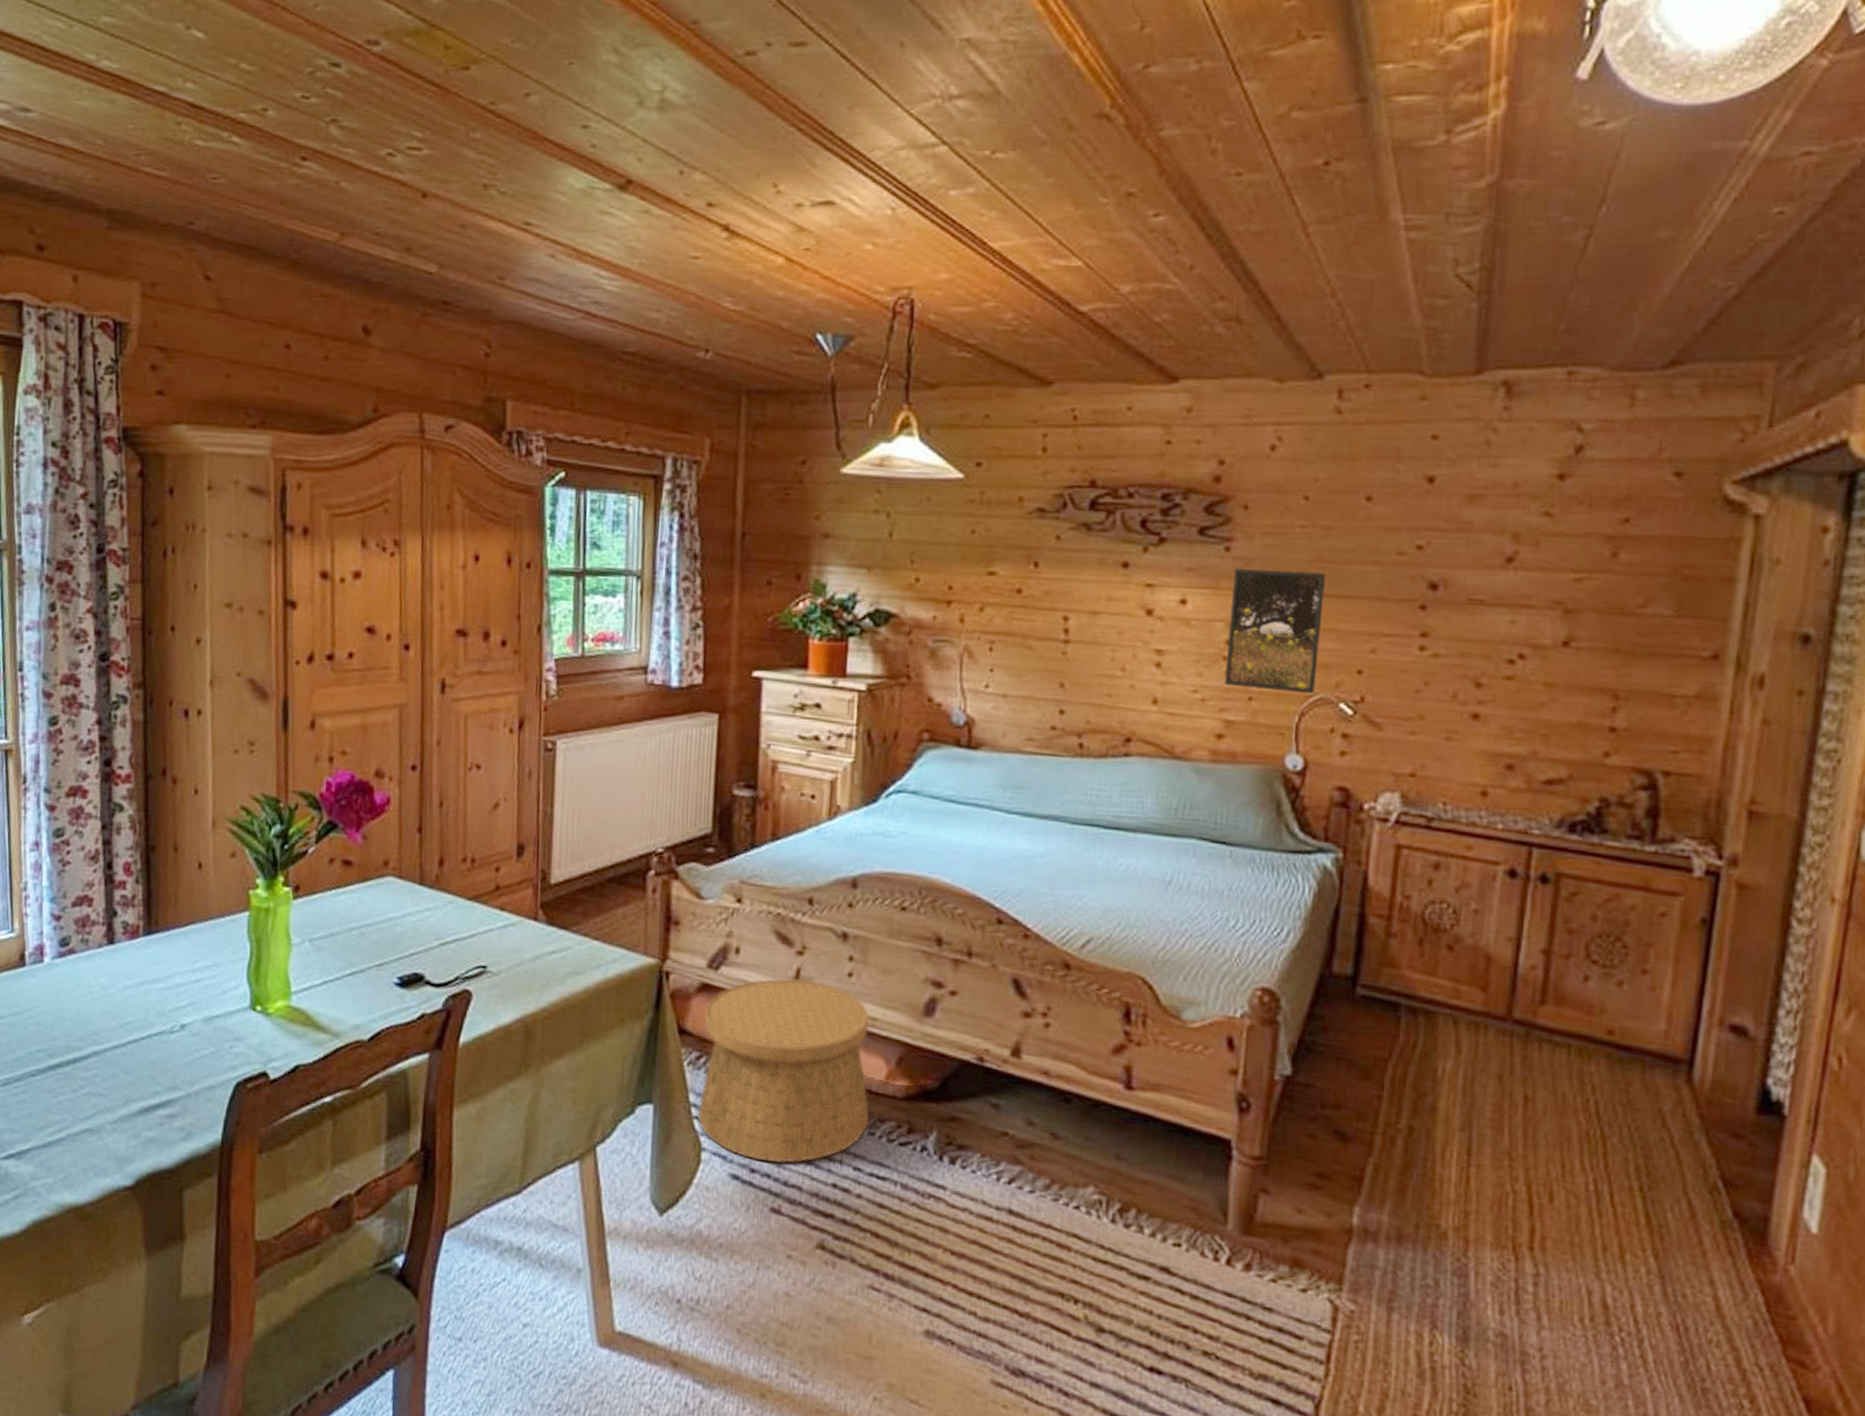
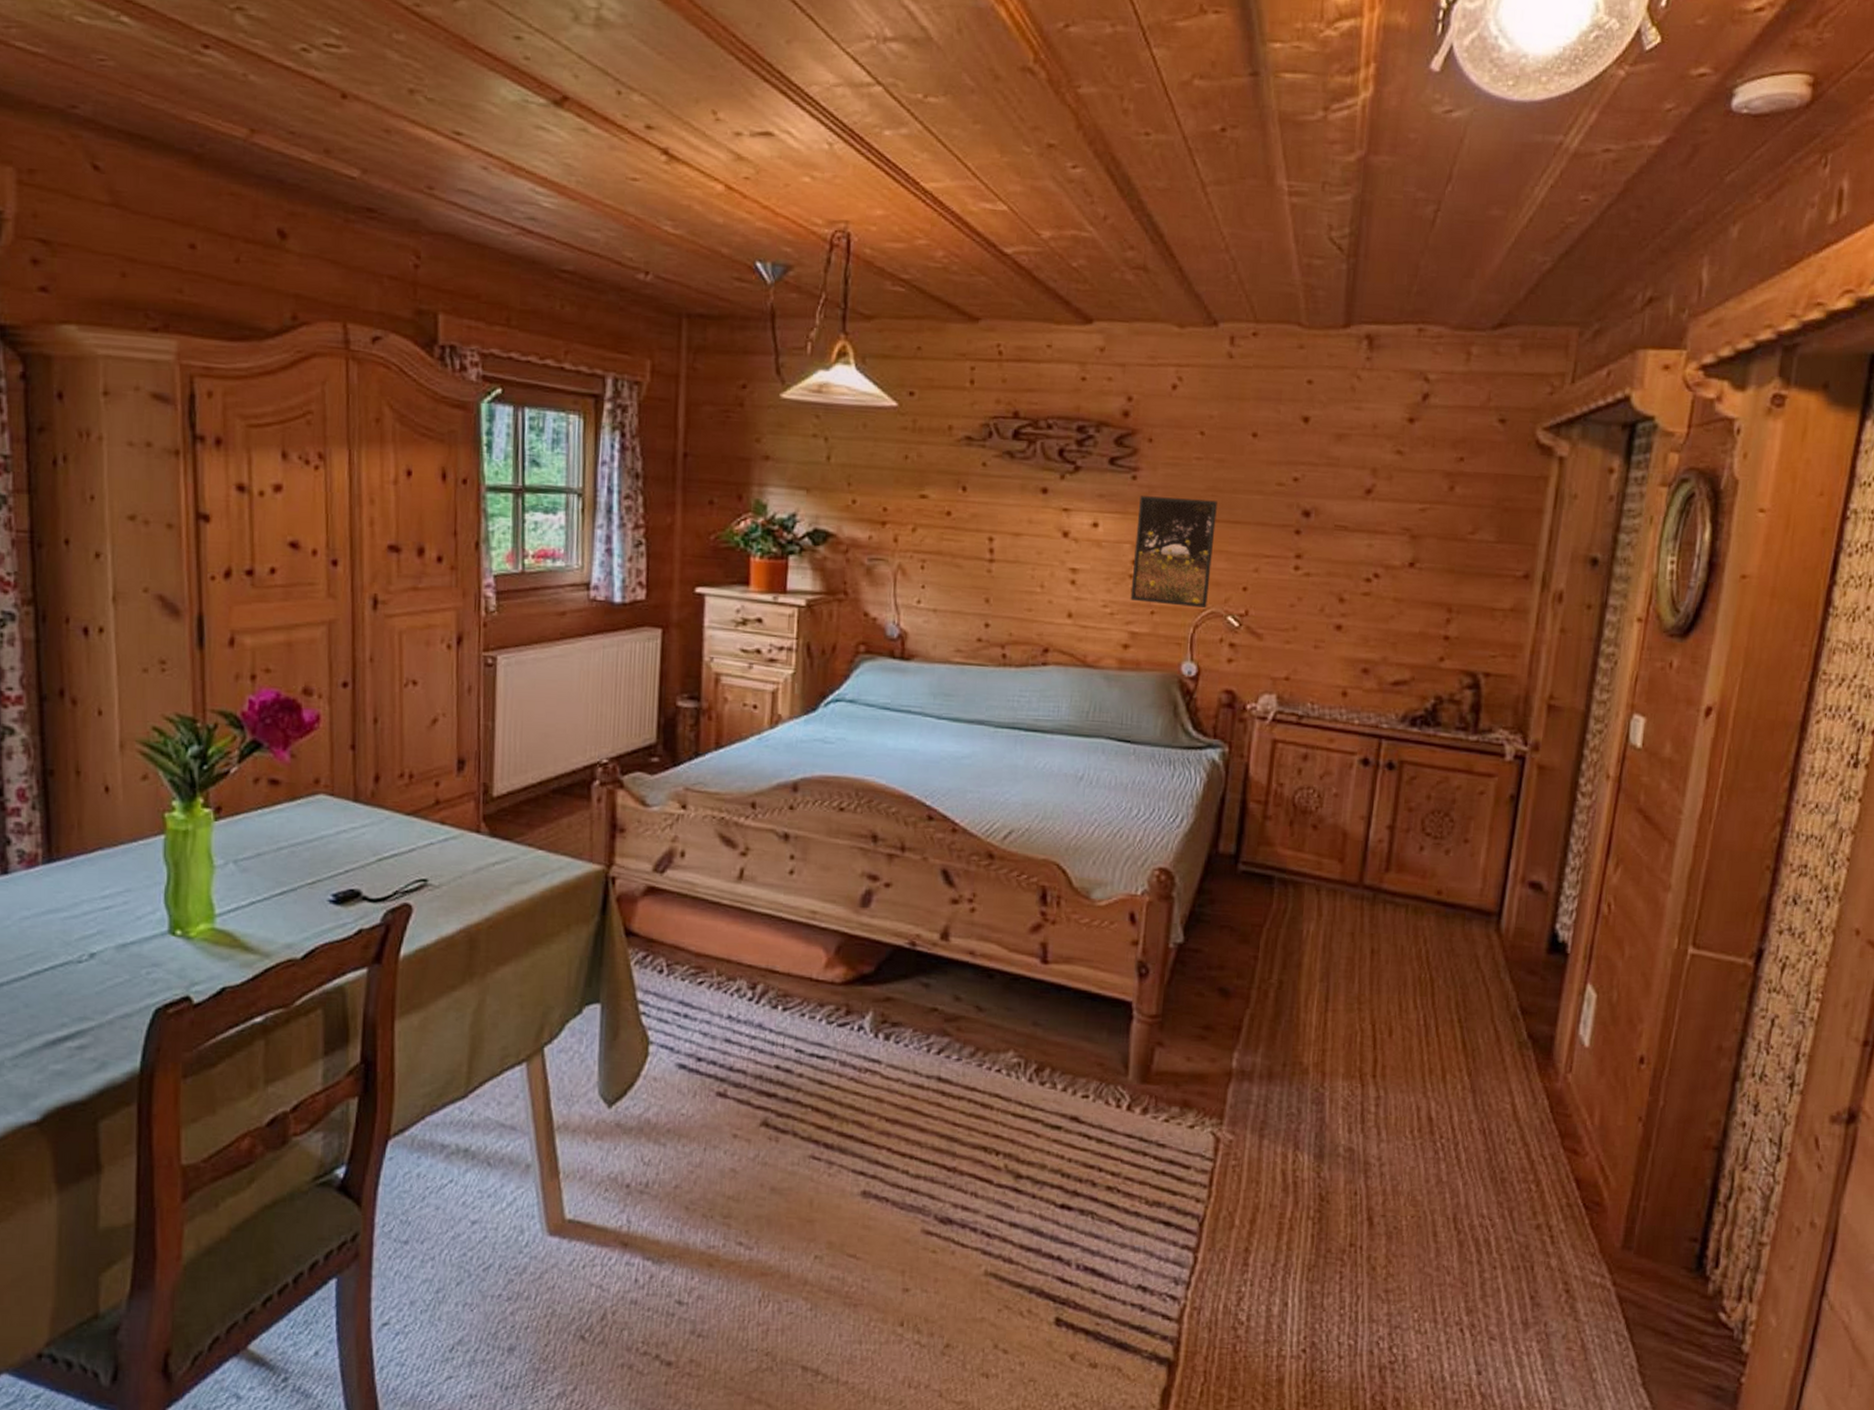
basket: present [697,978,870,1163] -> none [644,878,810,1051]

